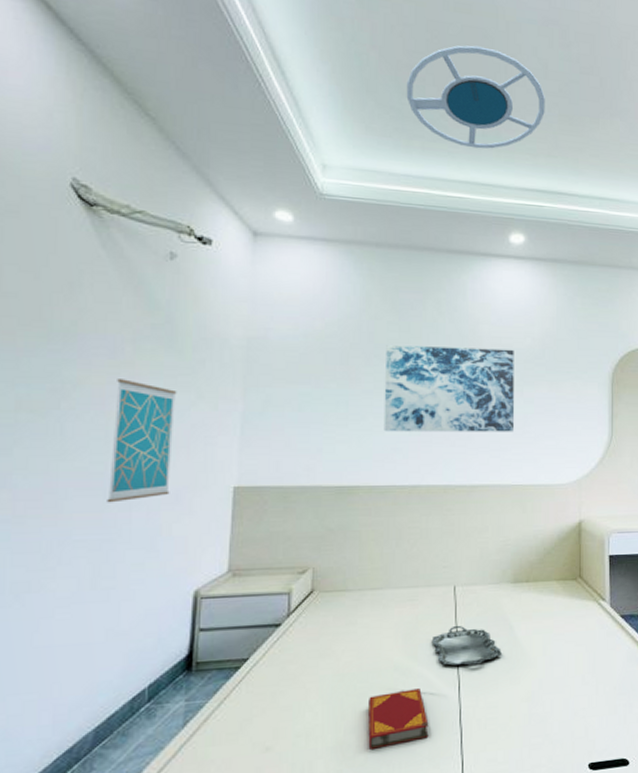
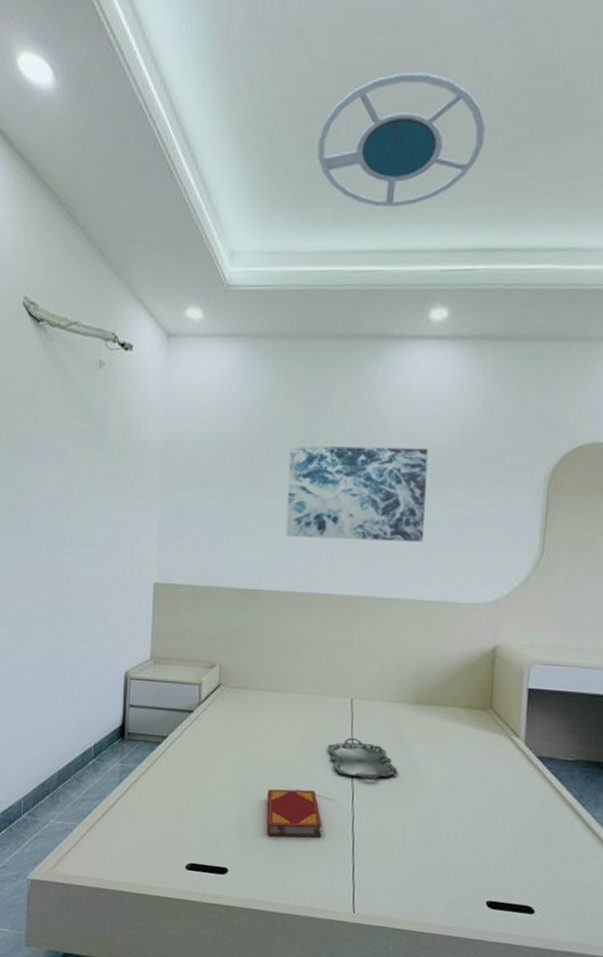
wall art: present [107,379,177,503] -> none [60,481,108,590]

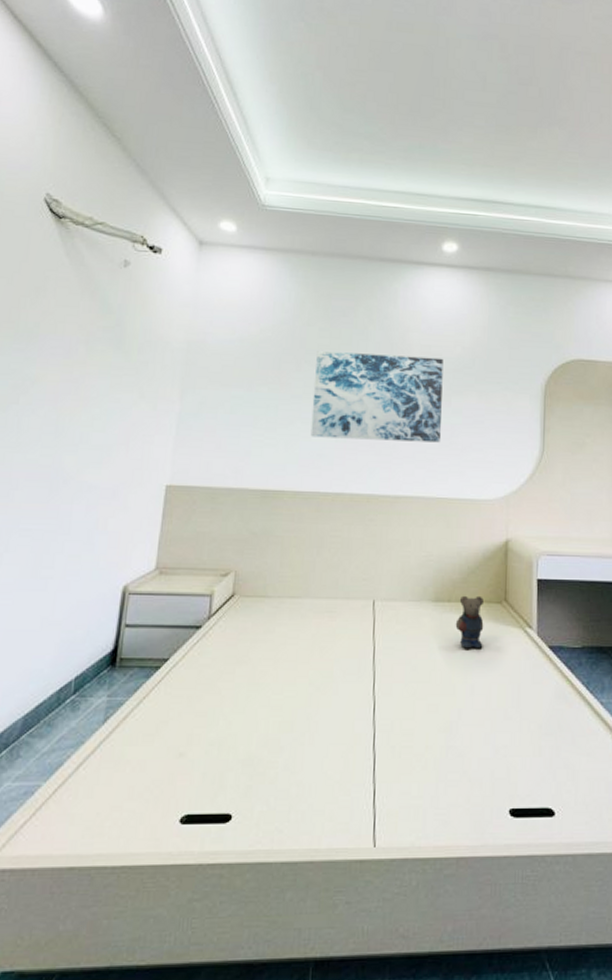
hardback book: present [266,789,322,838] -> none [279,706,341,767]
ceiling lamp: present [317,71,485,207] -> none [347,62,483,160]
serving tray: present [327,738,398,780] -> none [348,643,420,687]
teddy bear: none [435,699,467,753] -> present [455,595,484,649]

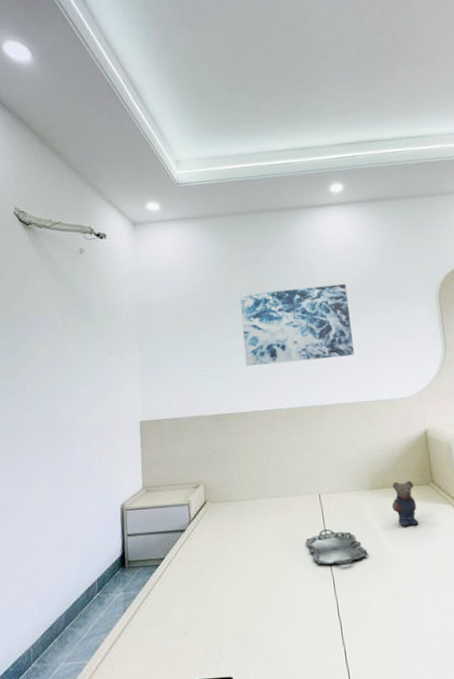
serving tray: none [348,643,420,687] -> present [305,529,368,565]

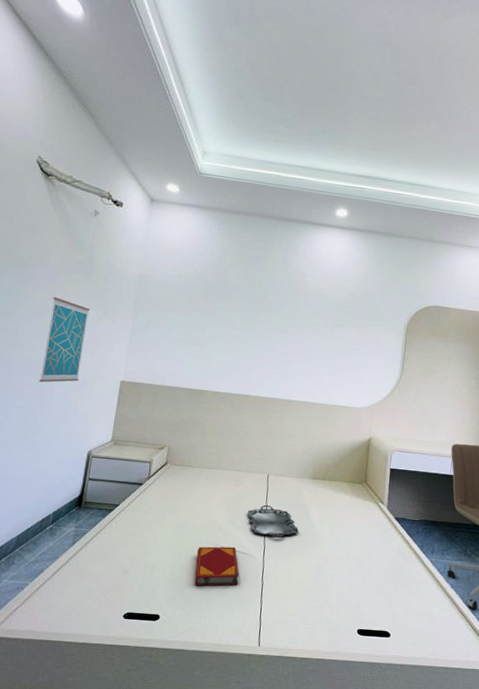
wall art: none [55,347,97,440] -> present [39,297,90,383]
wall art: present [240,283,355,366] -> none [228,288,331,363]
hardback book: none [259,584,313,637] -> present [194,546,239,586]
teddy bear: present [391,480,419,527] -> none [327,476,349,516]

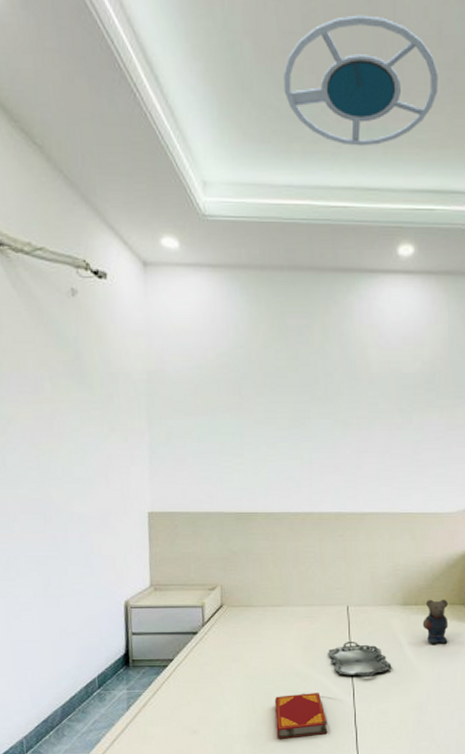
wall art: present [39,297,90,383] -> none [41,414,96,525]
ceiling lamp: none [268,62,375,143] -> present [283,15,438,146]
teddy bear: none [327,476,349,516] -> present [422,599,449,644]

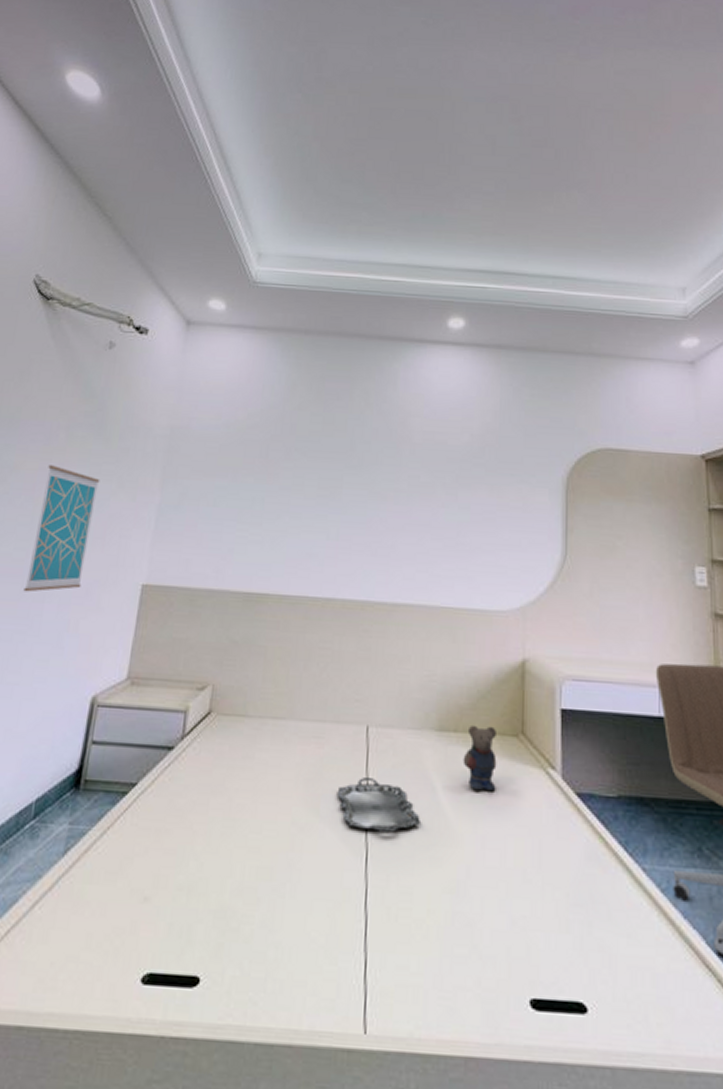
wall art: none [41,414,96,525] -> present [23,465,100,592]
hardback book: present [275,693,328,739] -> none [255,851,328,923]
ceiling lamp: present [283,15,438,146] -> none [345,128,492,231]

